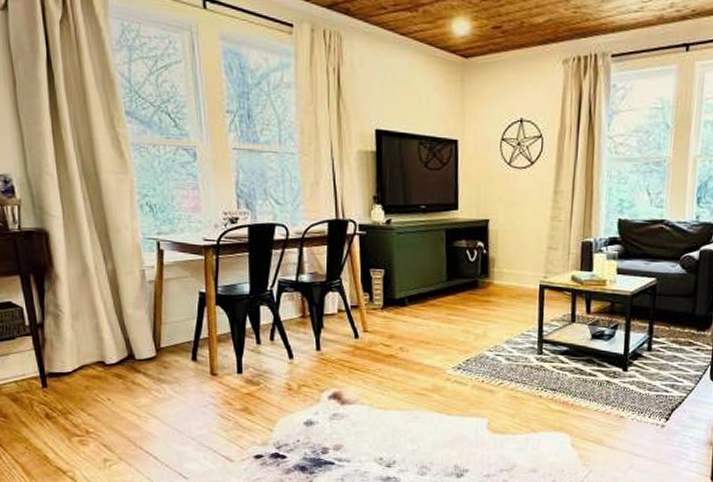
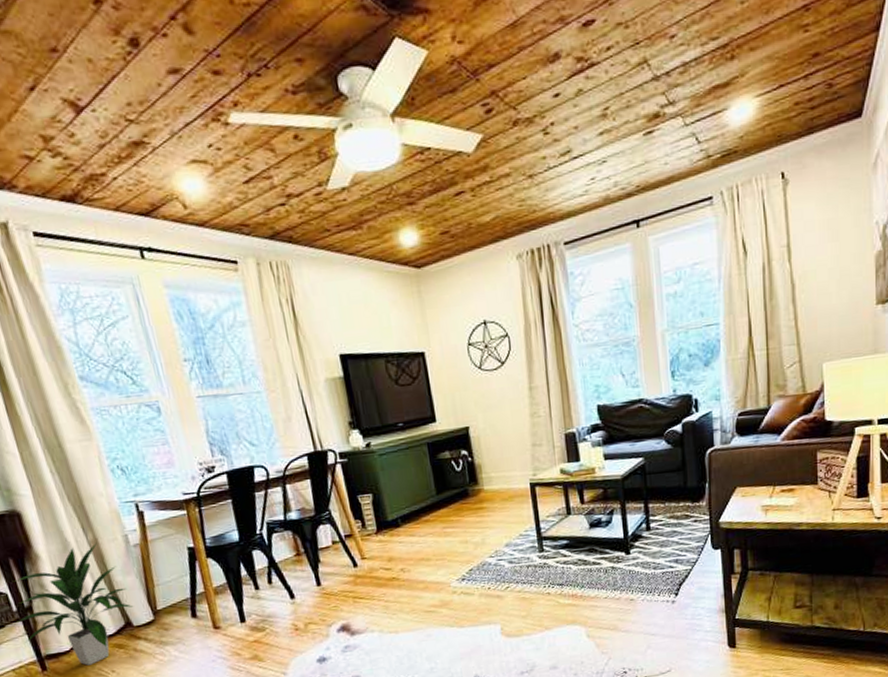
indoor plant: none [24,273,139,390] -> present [13,542,134,666]

